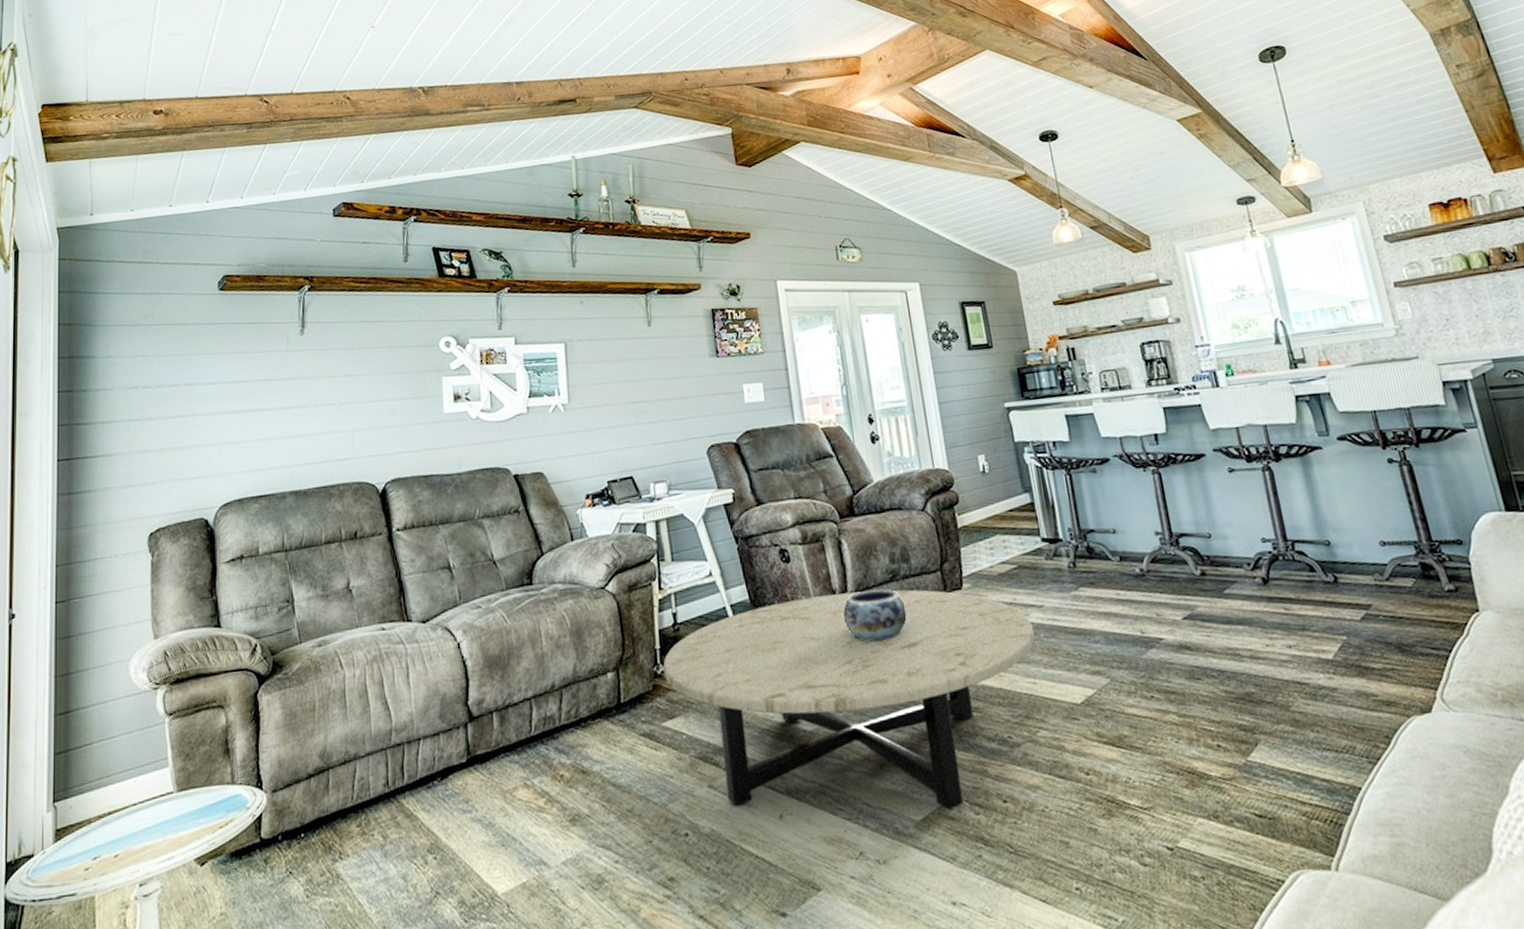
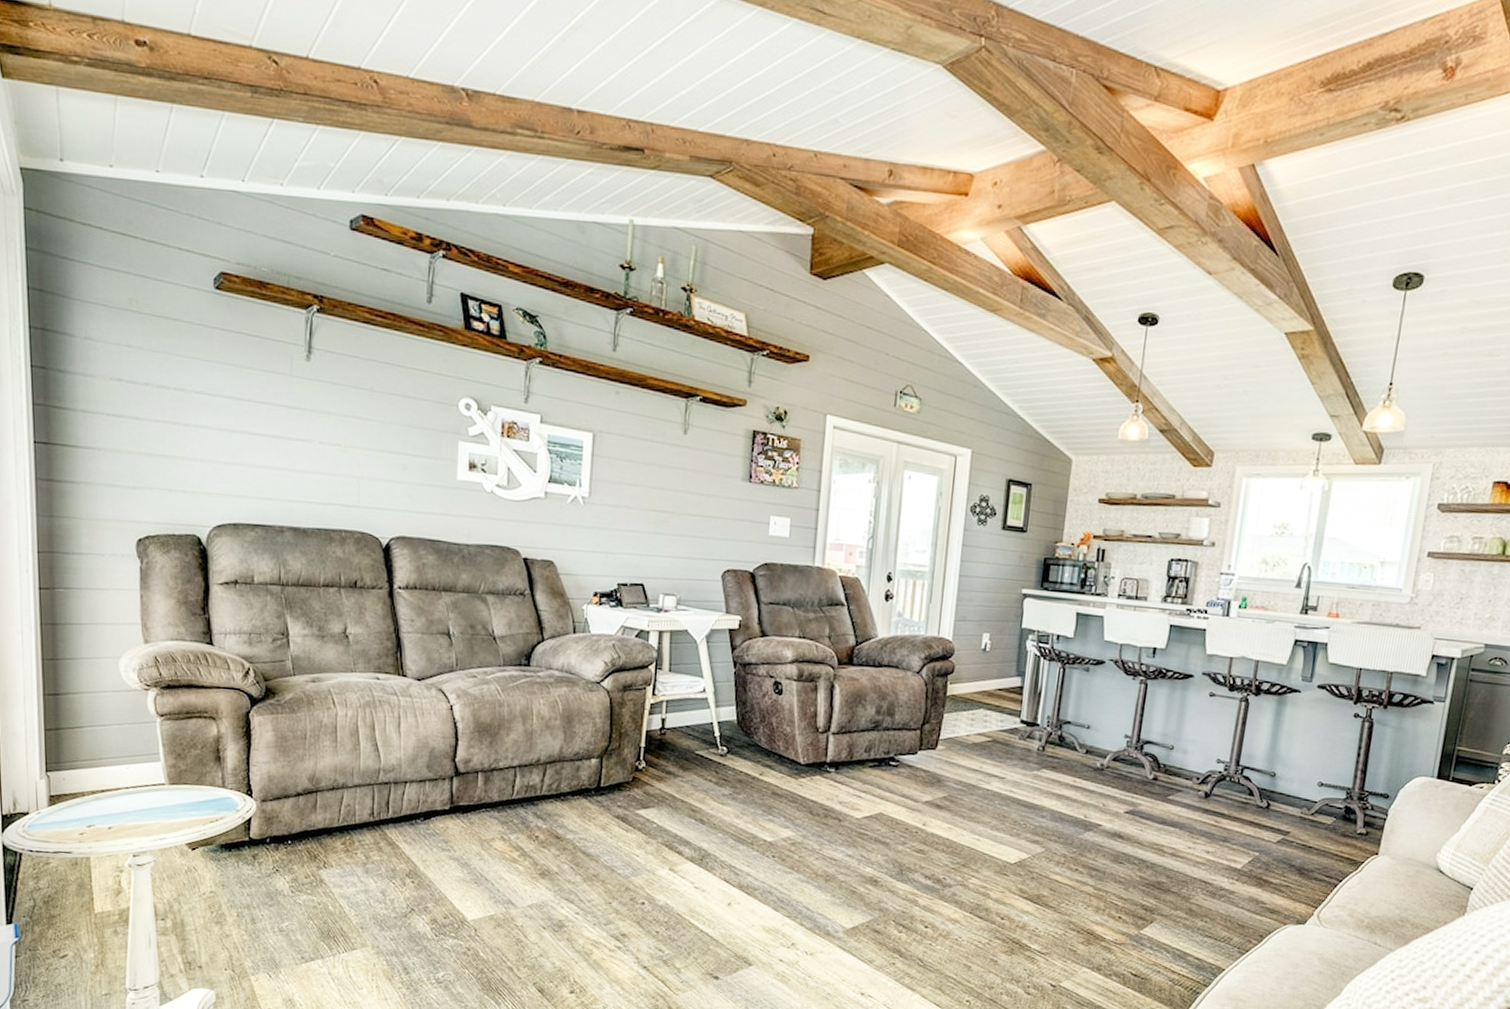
coffee table: present [663,589,1035,810] -> none [645,728,991,925]
decorative bowl: present [843,589,907,642] -> none [821,733,881,780]

